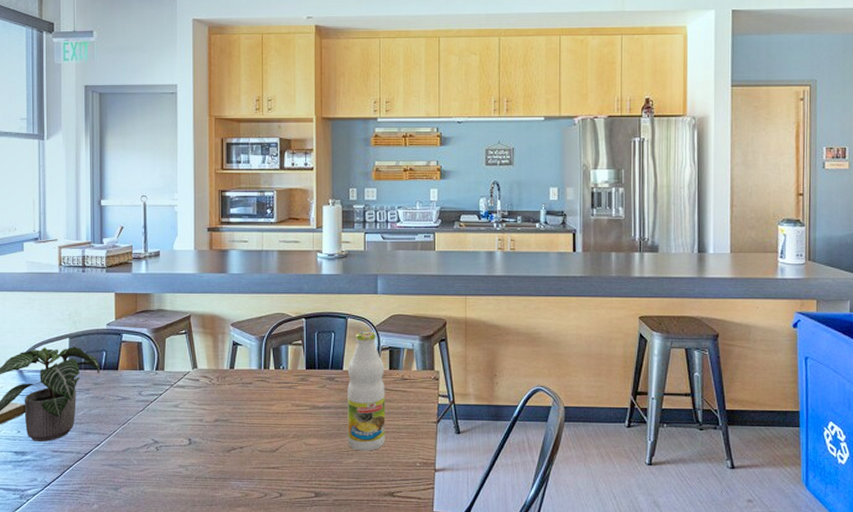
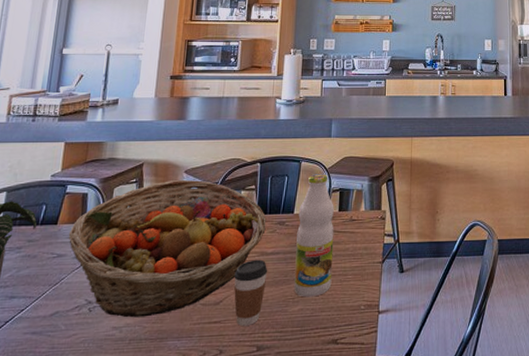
fruit basket: none [129,332,316,459] -> present [68,179,266,318]
coffee cup: none [288,412,321,474] -> present [234,259,268,327]

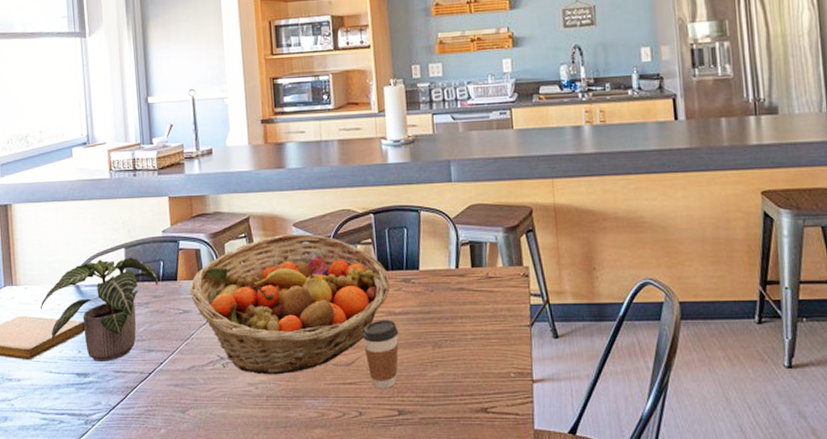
bottle: present [294,174,334,298] -> none [424,225,473,362]

